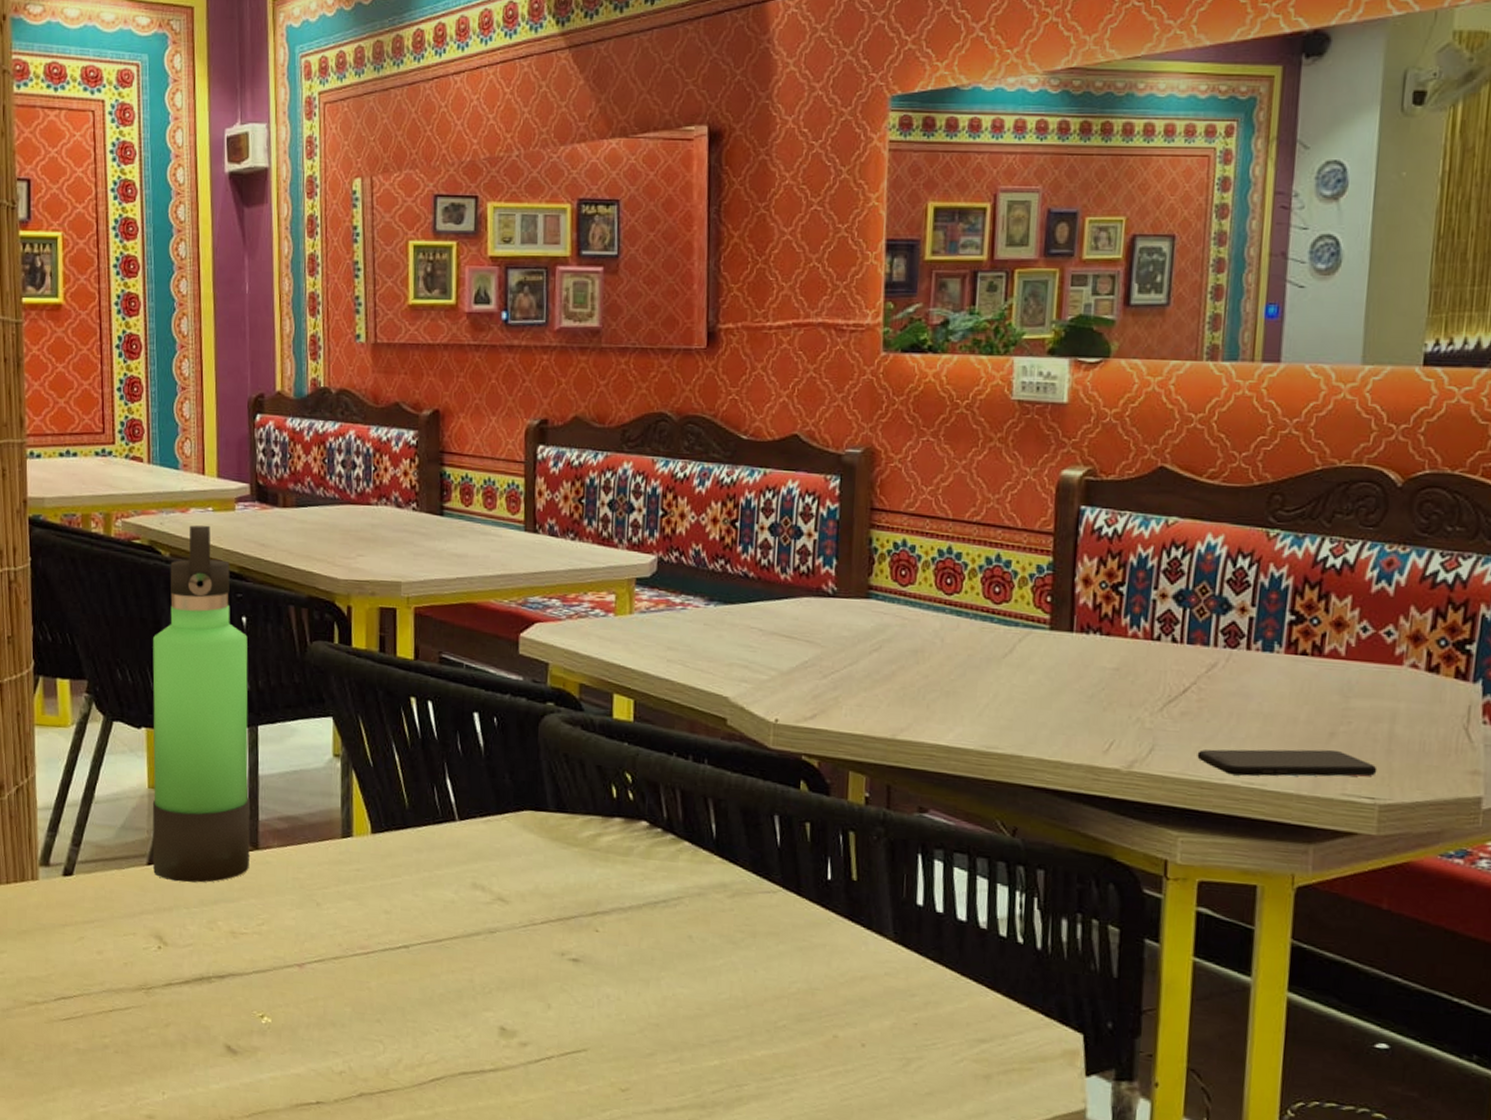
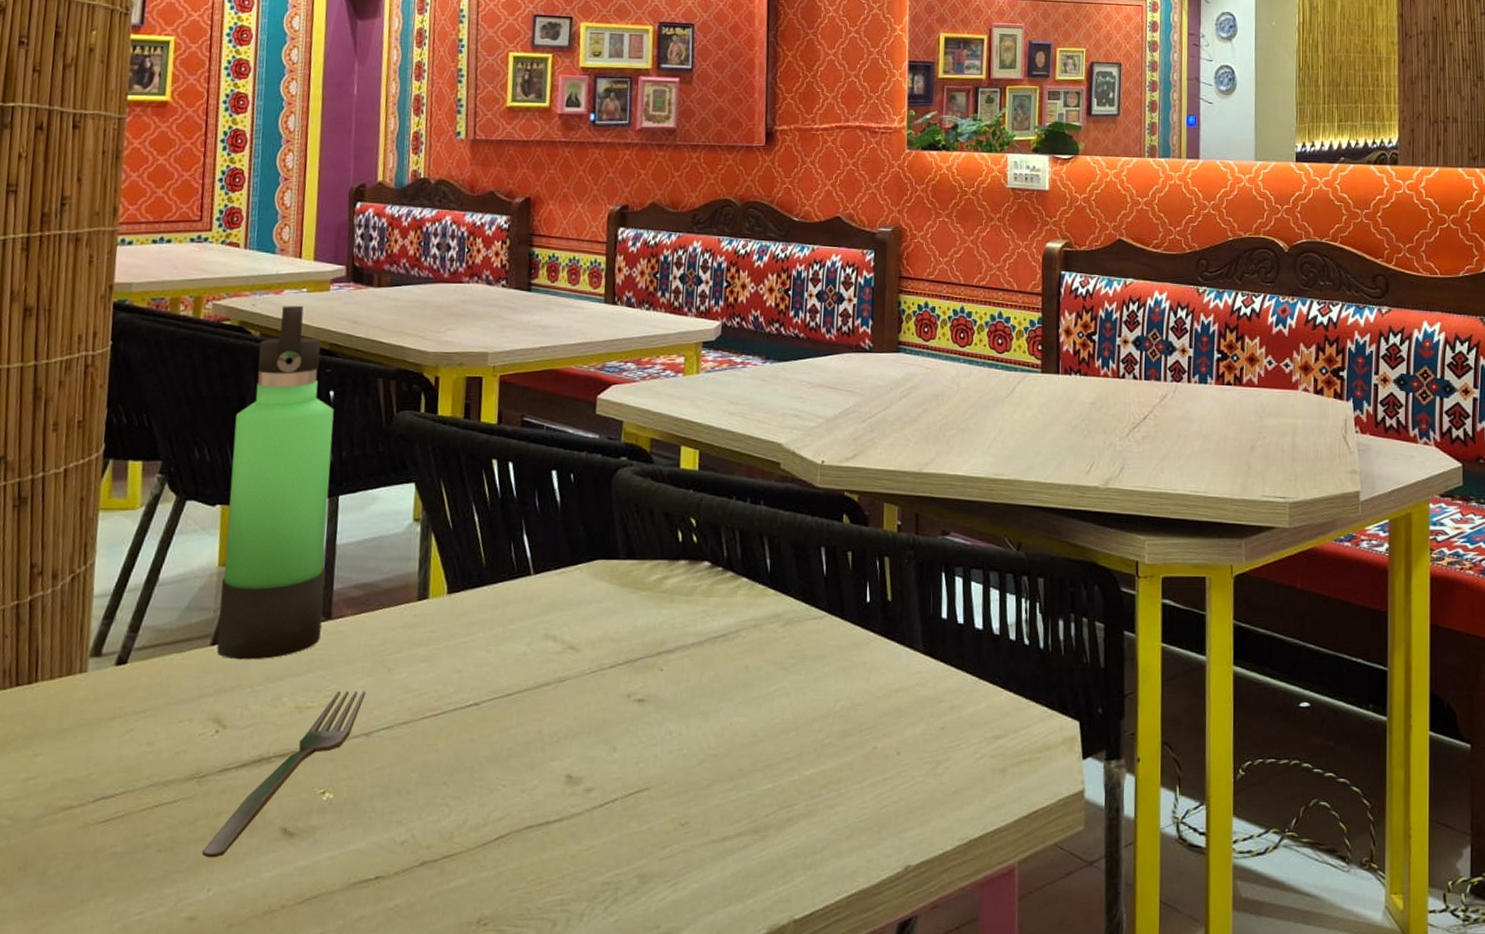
fork: none [154,920,296,1065] -> present [201,690,366,858]
smartphone: present [1197,749,1377,777] -> none [1156,460,1286,486]

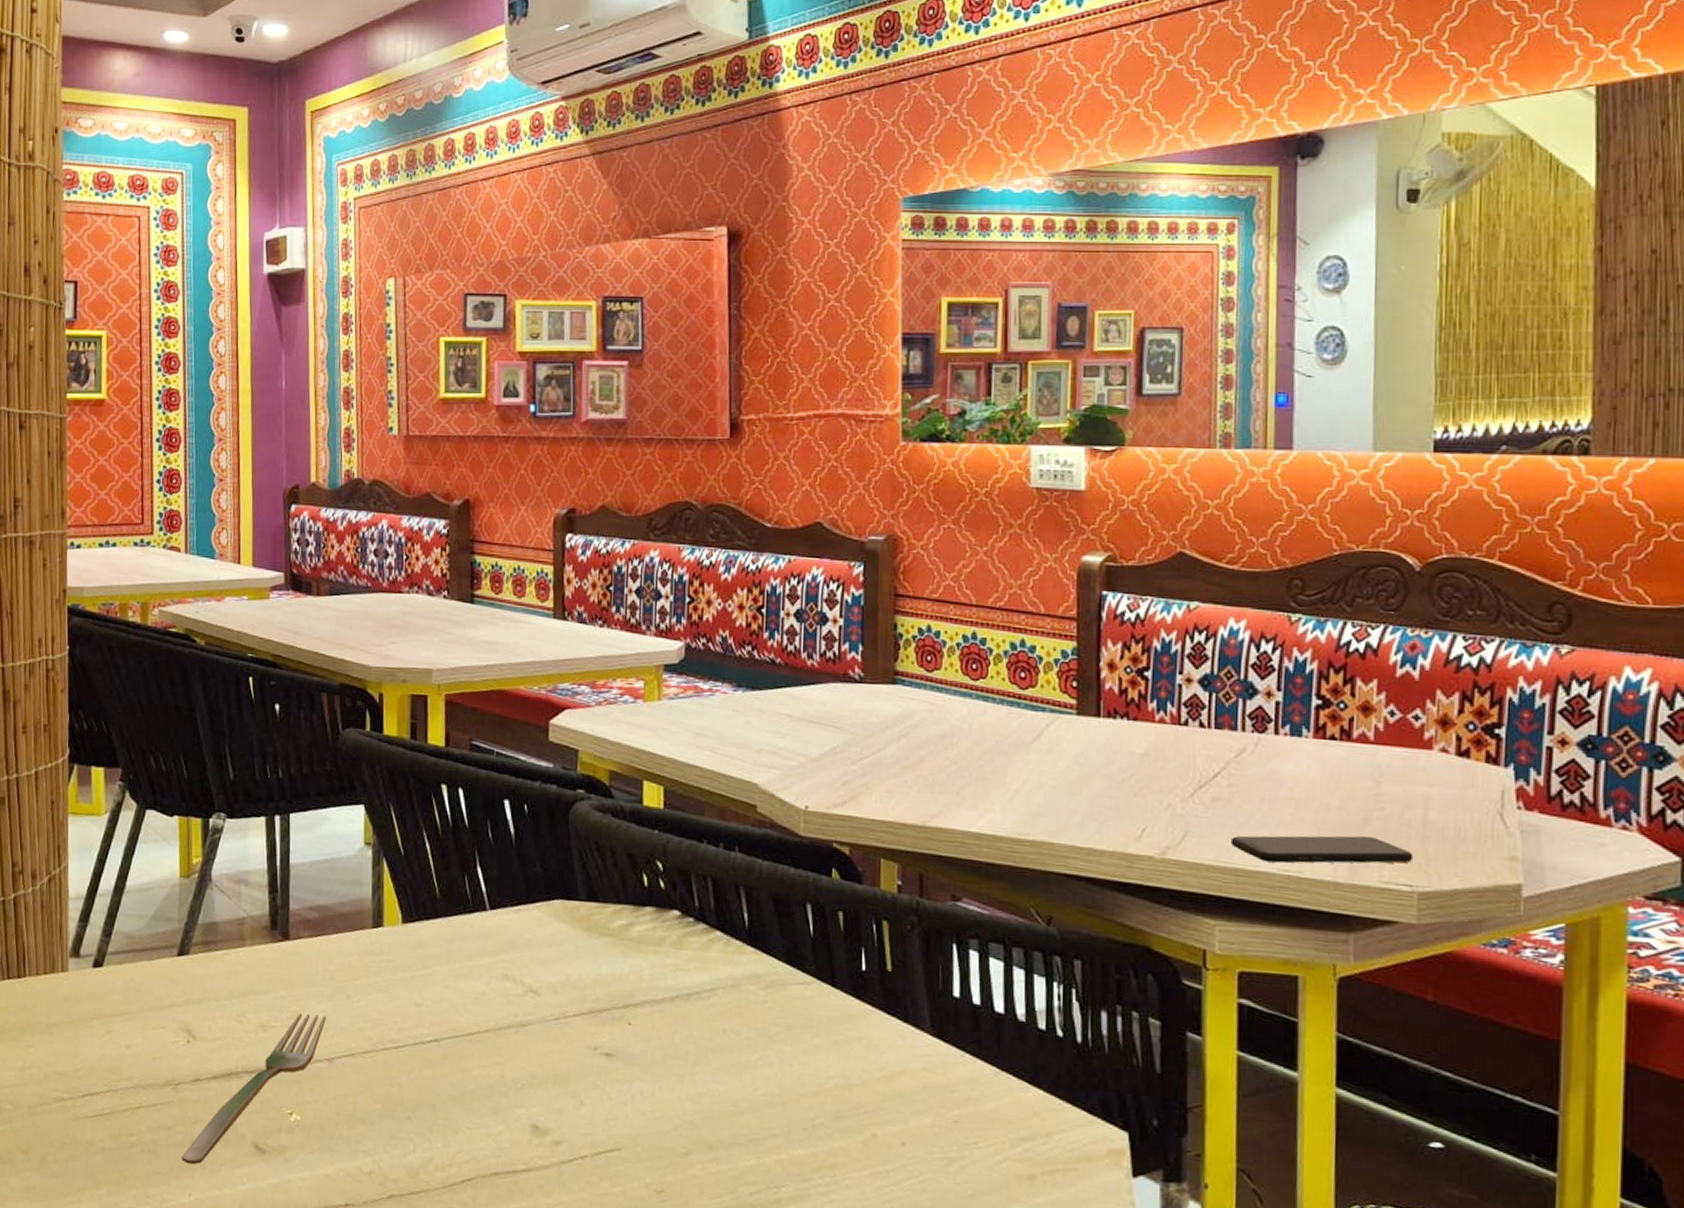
thermos bottle: present [217,305,334,660] -> none [183,613,281,975]
smartphone: none [1156,460,1286,486] -> present [1230,835,1414,864]

